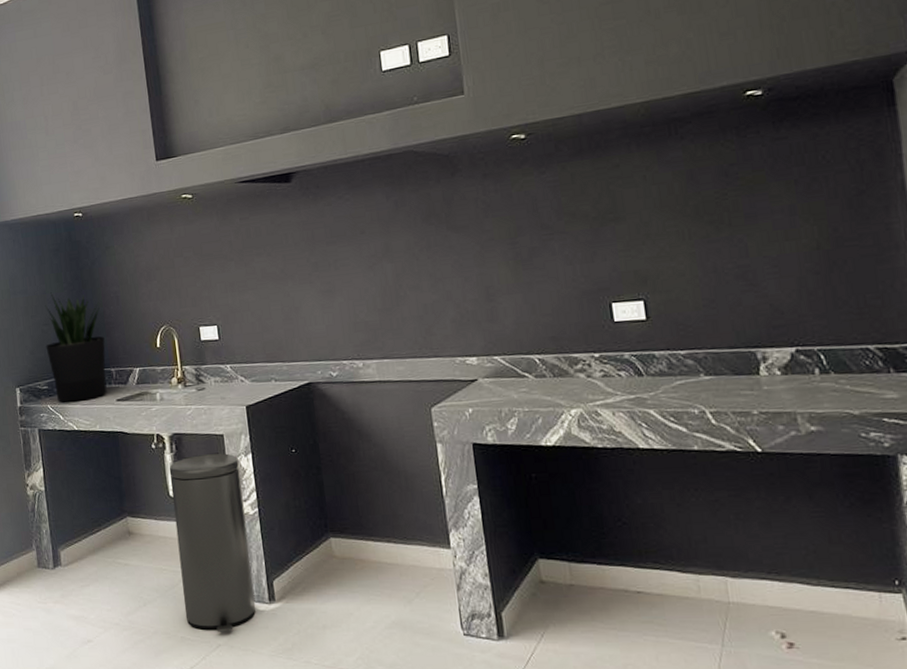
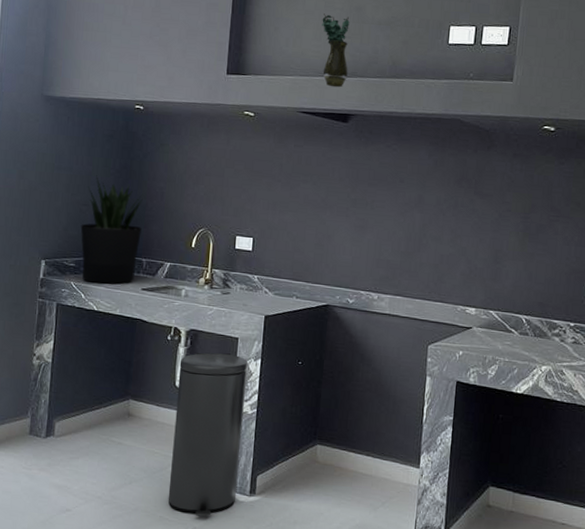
vase: none [241,70,281,149] -> present [322,14,350,88]

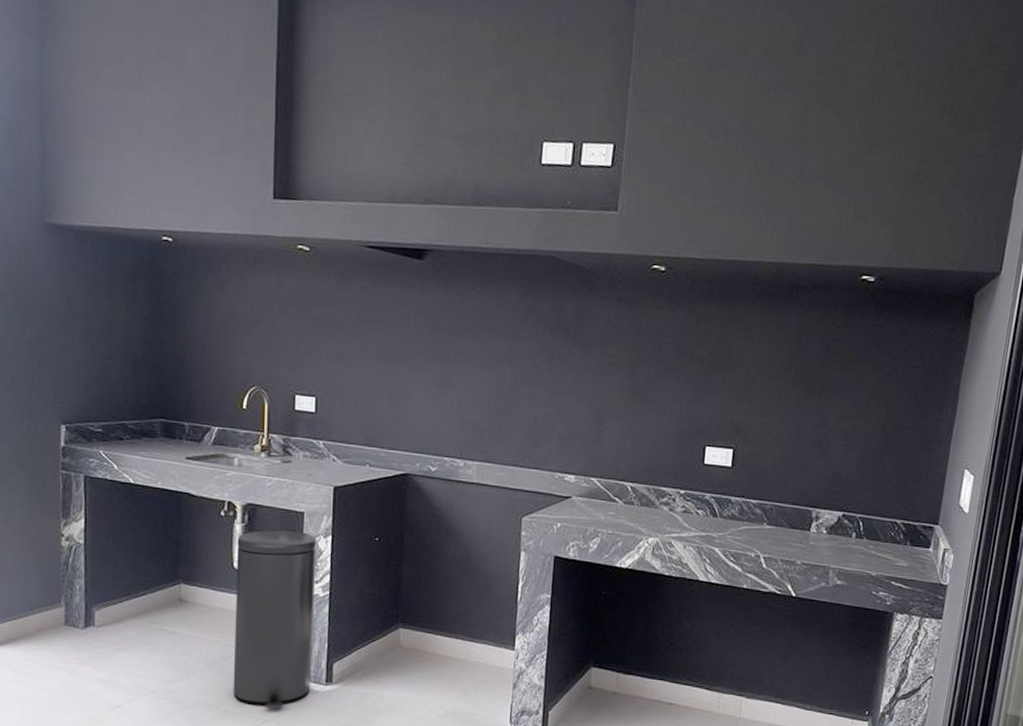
planter: present [80,175,143,284] -> none [105,323,181,453]
vase: present [322,14,350,88] -> none [387,124,422,217]

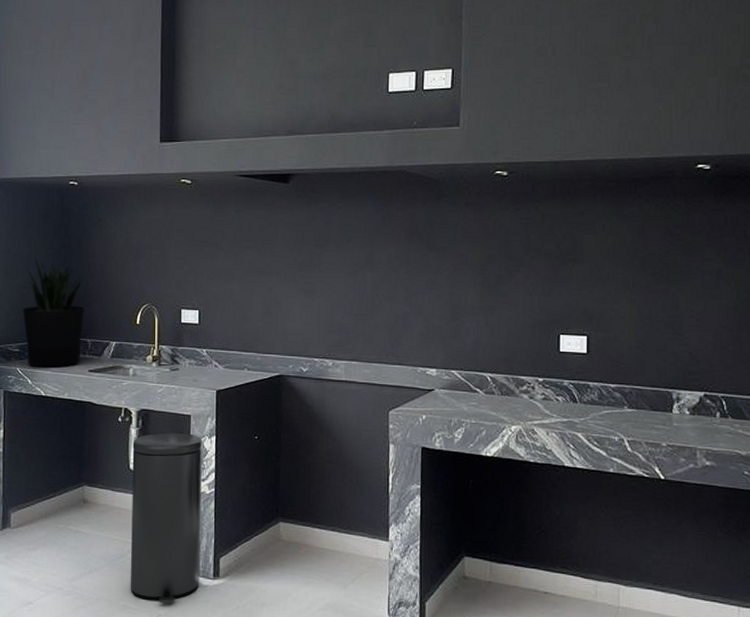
planter: none [105,323,181,453] -> present [22,256,84,368]

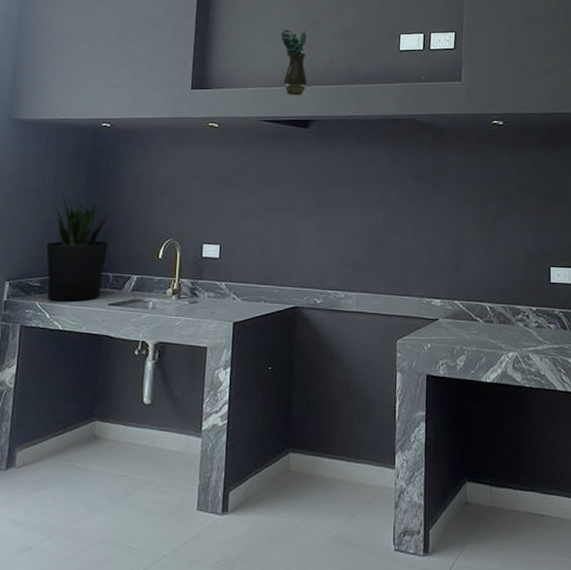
pedal bin: present [130,432,203,603] -> none [136,364,218,542]
vase: none [254,71,285,147] -> present [281,29,307,96]

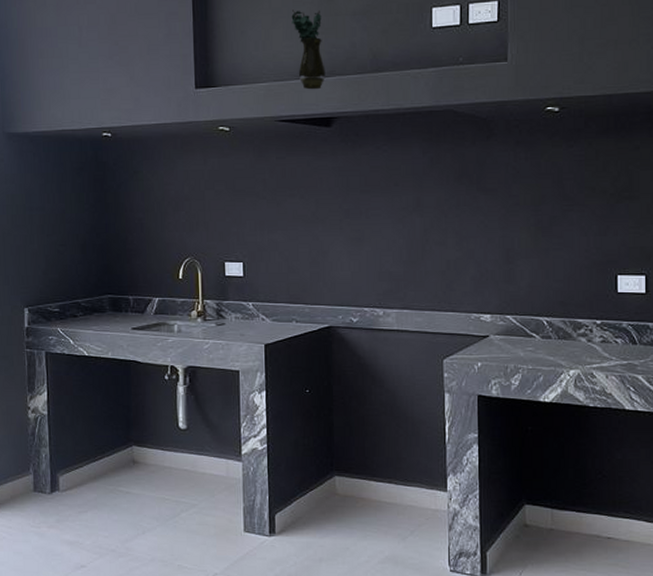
planter: present [46,193,110,301] -> none [60,212,125,327]

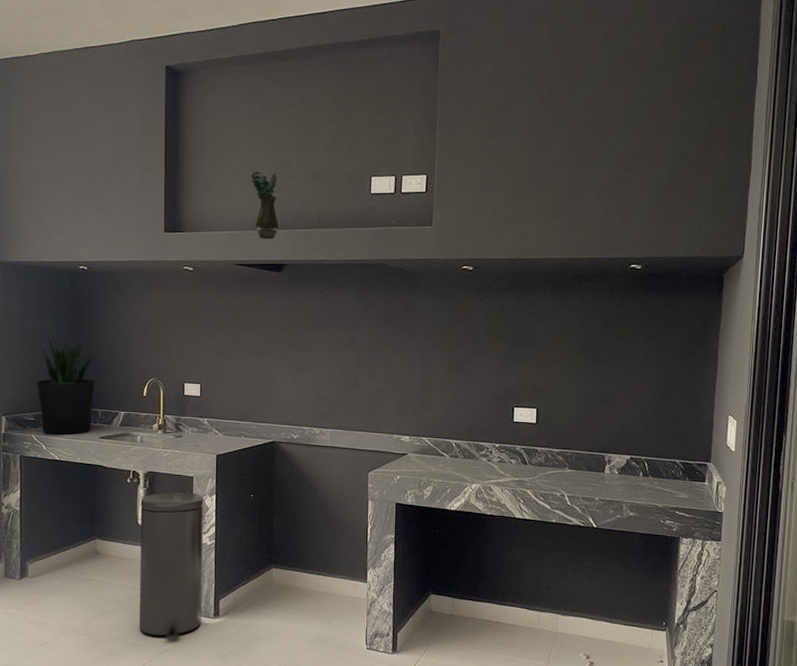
planter: none [60,212,125,327] -> present [36,334,95,435]
pedal bin: none [180,388,256,562] -> present [139,491,204,640]

